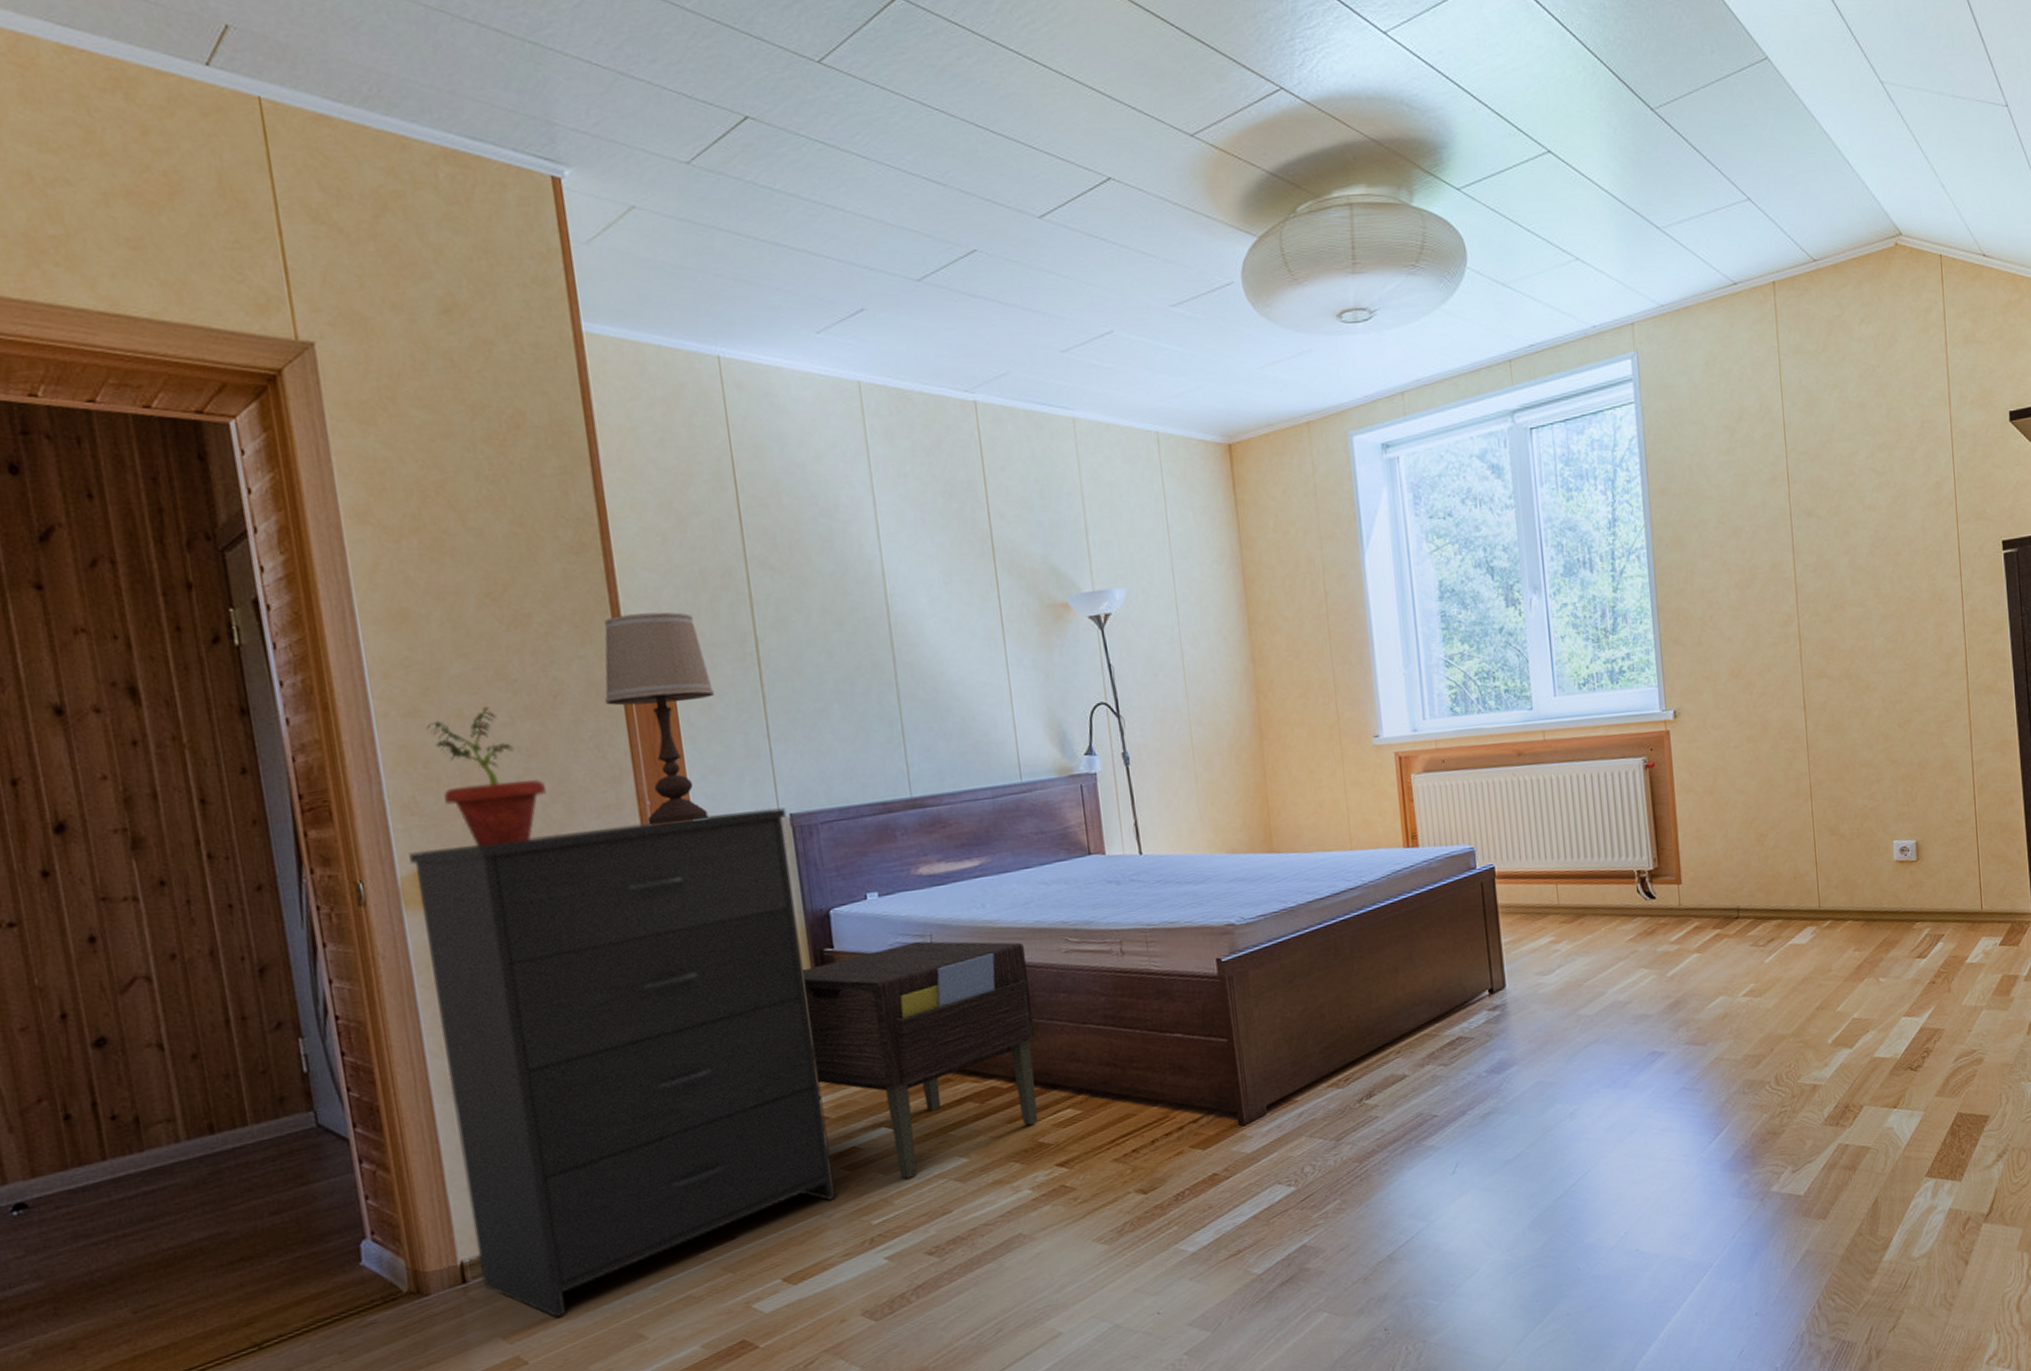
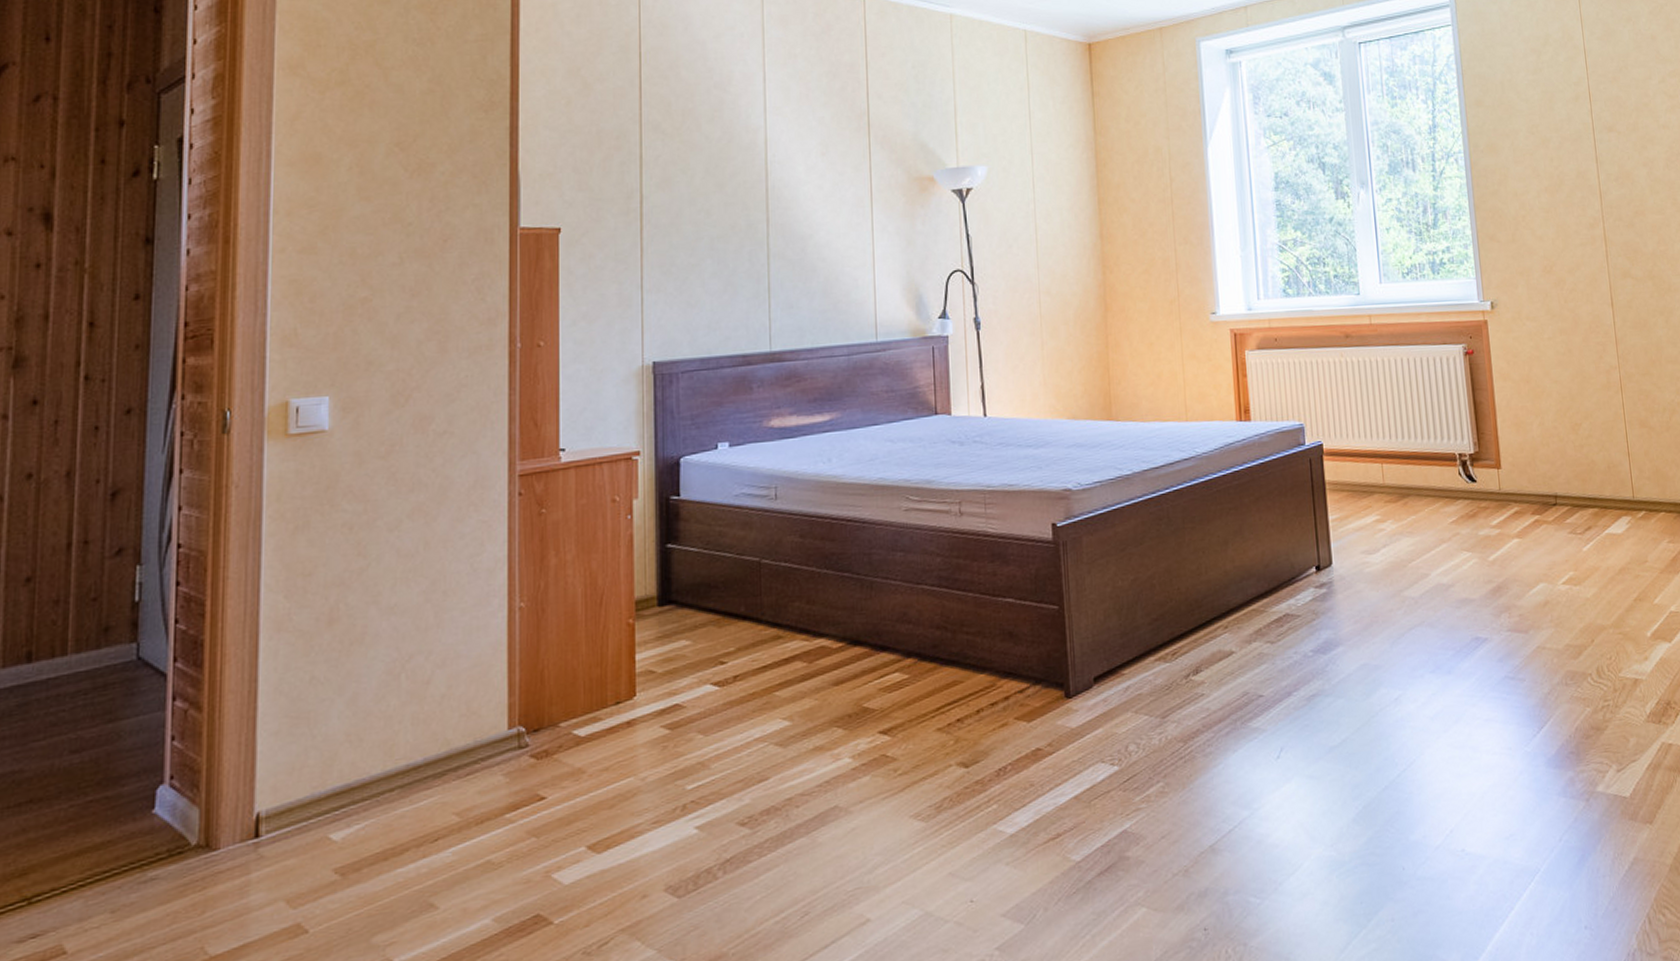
dresser: present [409,808,836,1317] -> none [276,355,654,880]
potted plant: present [426,706,546,847] -> none [319,246,422,380]
table lamp: present [604,612,715,826] -> none [493,167,597,368]
nightstand: present [803,941,1039,1179] -> none [647,493,870,741]

